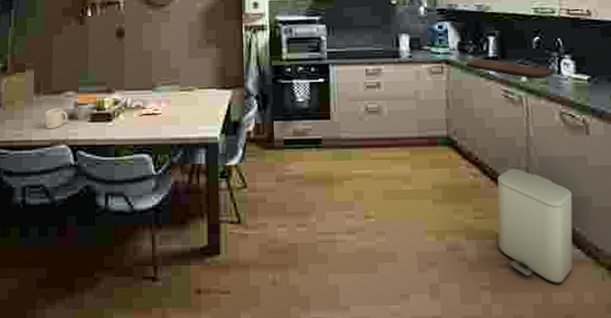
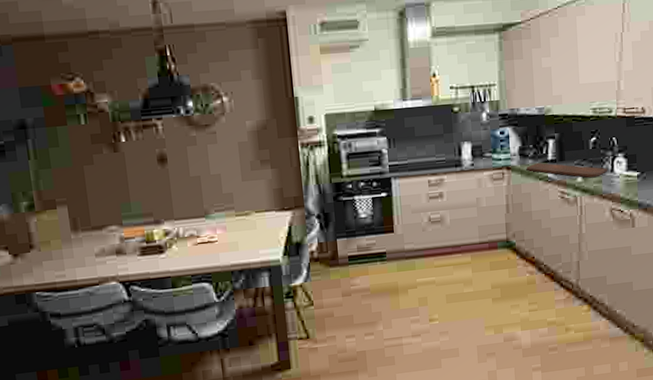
mug: present [44,108,68,130] -> none [86,243,115,267]
pedal bin: present [497,168,573,286] -> none [549,263,617,360]

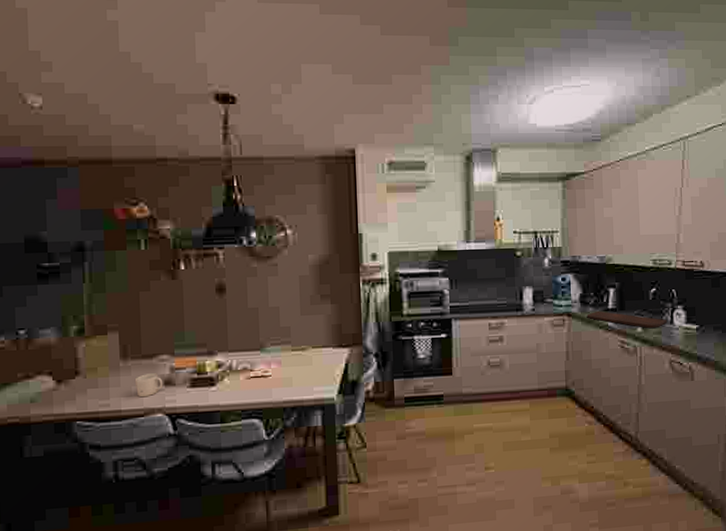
mug: none [86,243,115,267] -> present [134,373,164,398]

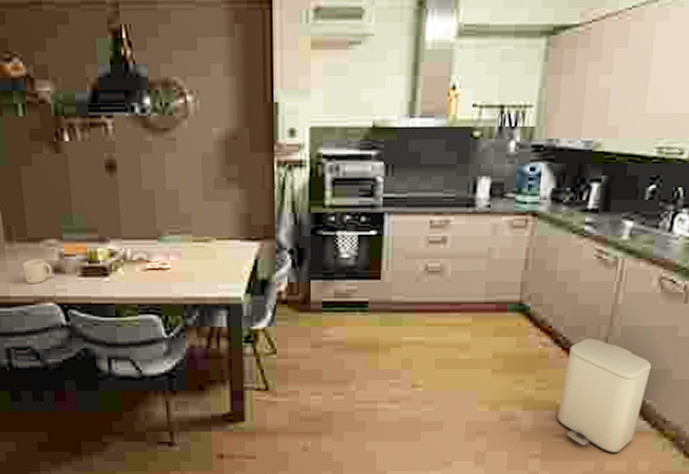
cutting board: present [586,310,667,329] -> none [557,210,664,237]
pedal bin: none [607,414,676,518] -> present [556,338,652,455]

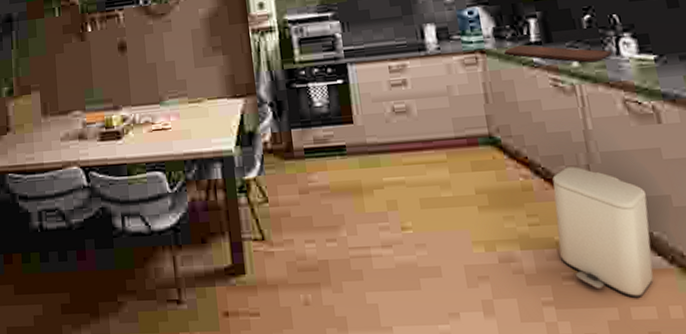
mug: present [21,259,53,284] -> none [53,128,77,151]
cutting board: none [557,210,664,237] -> present [504,45,611,63]

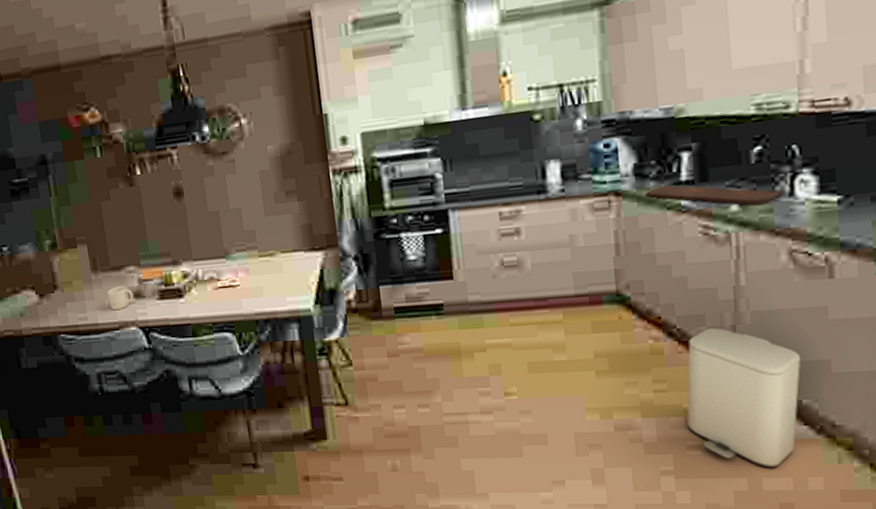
mug: none [53,128,77,151] -> present [106,285,134,311]

